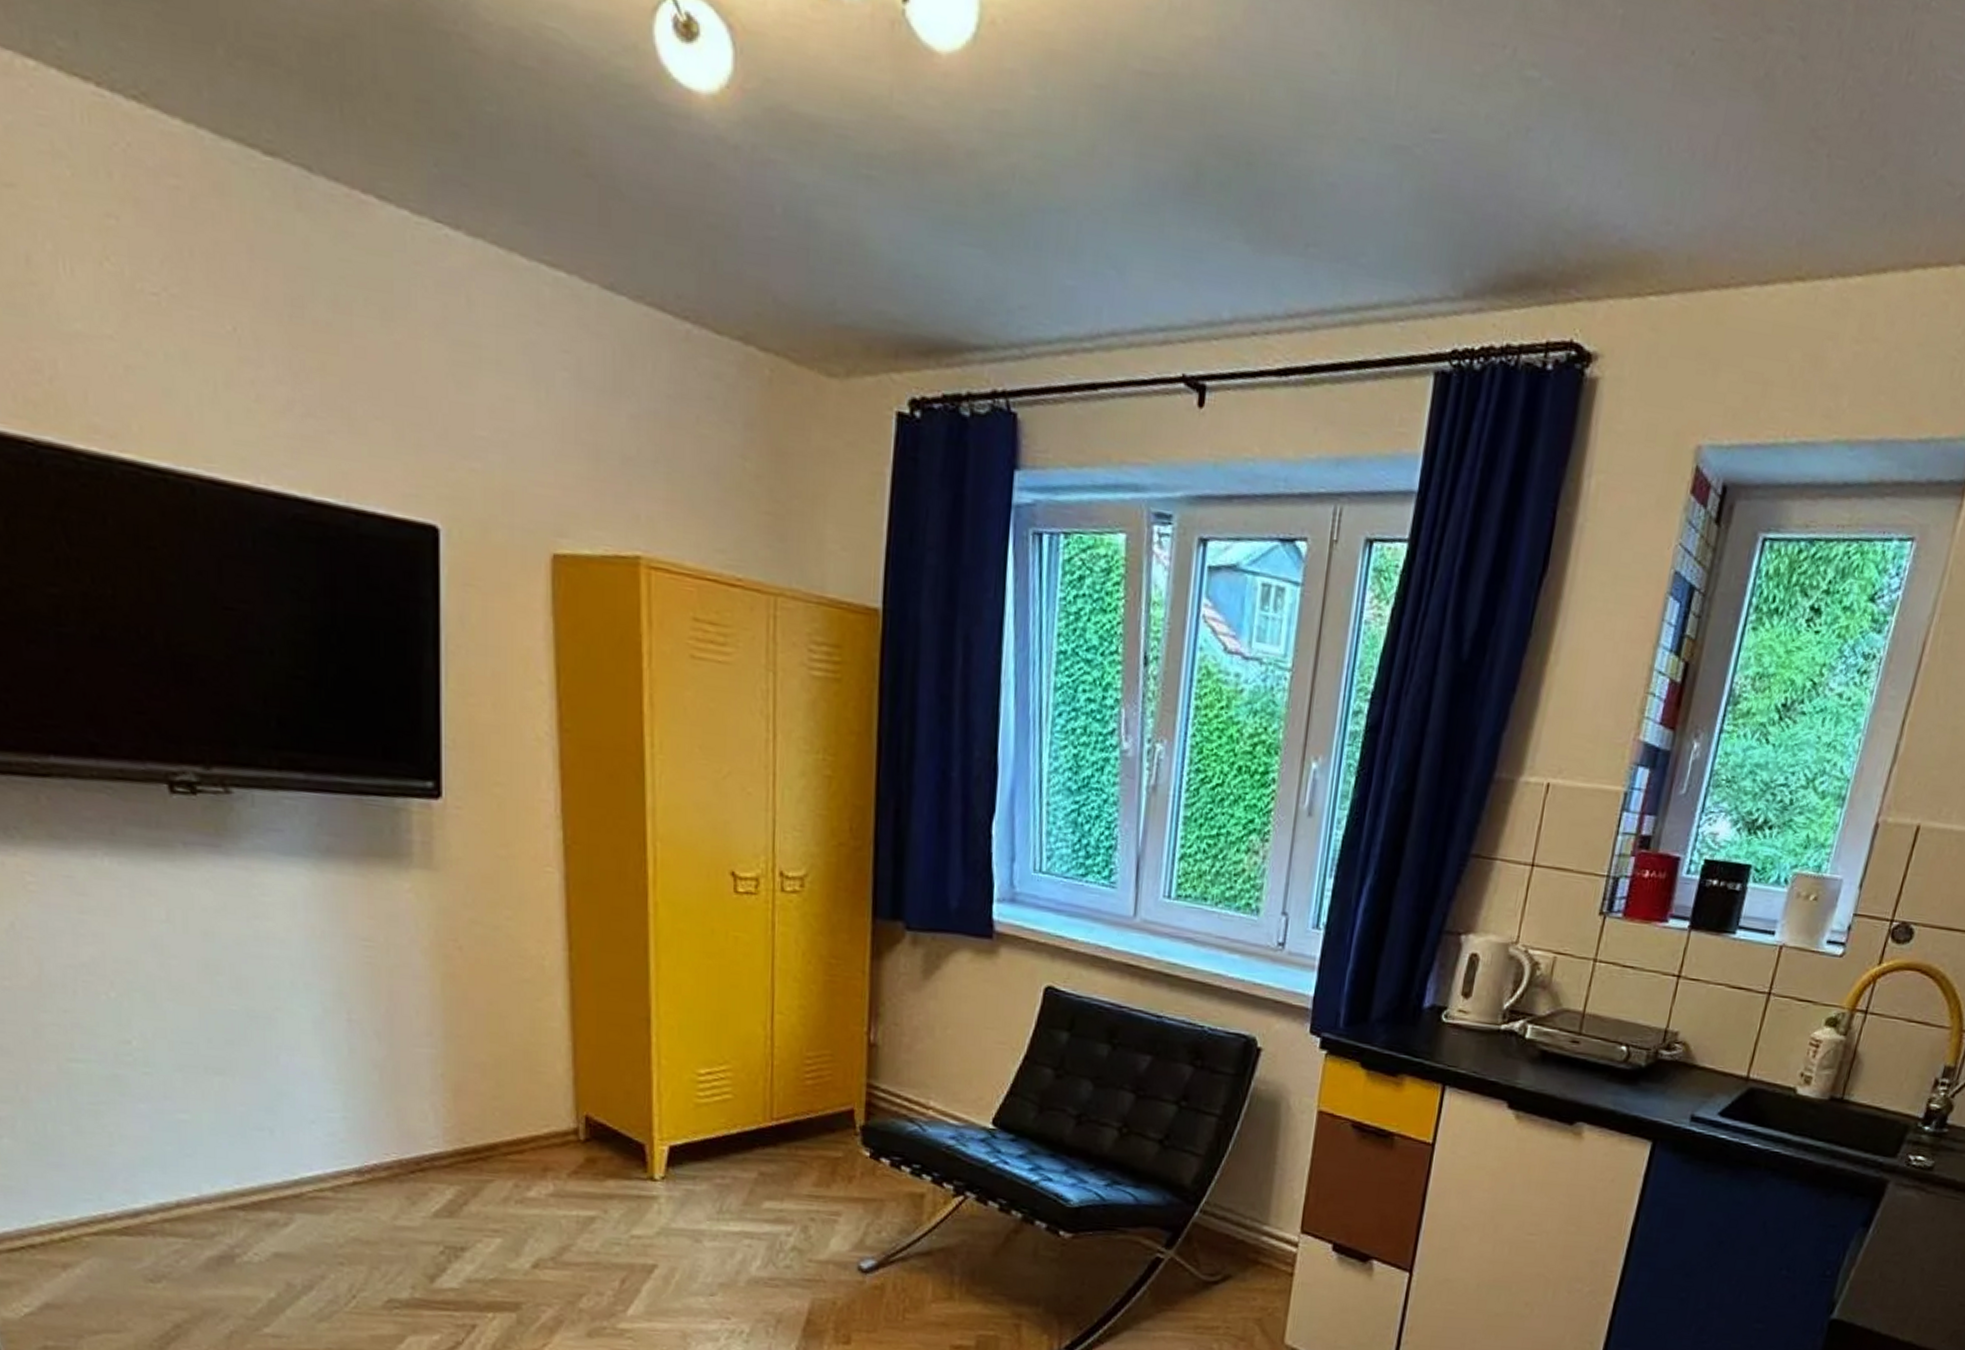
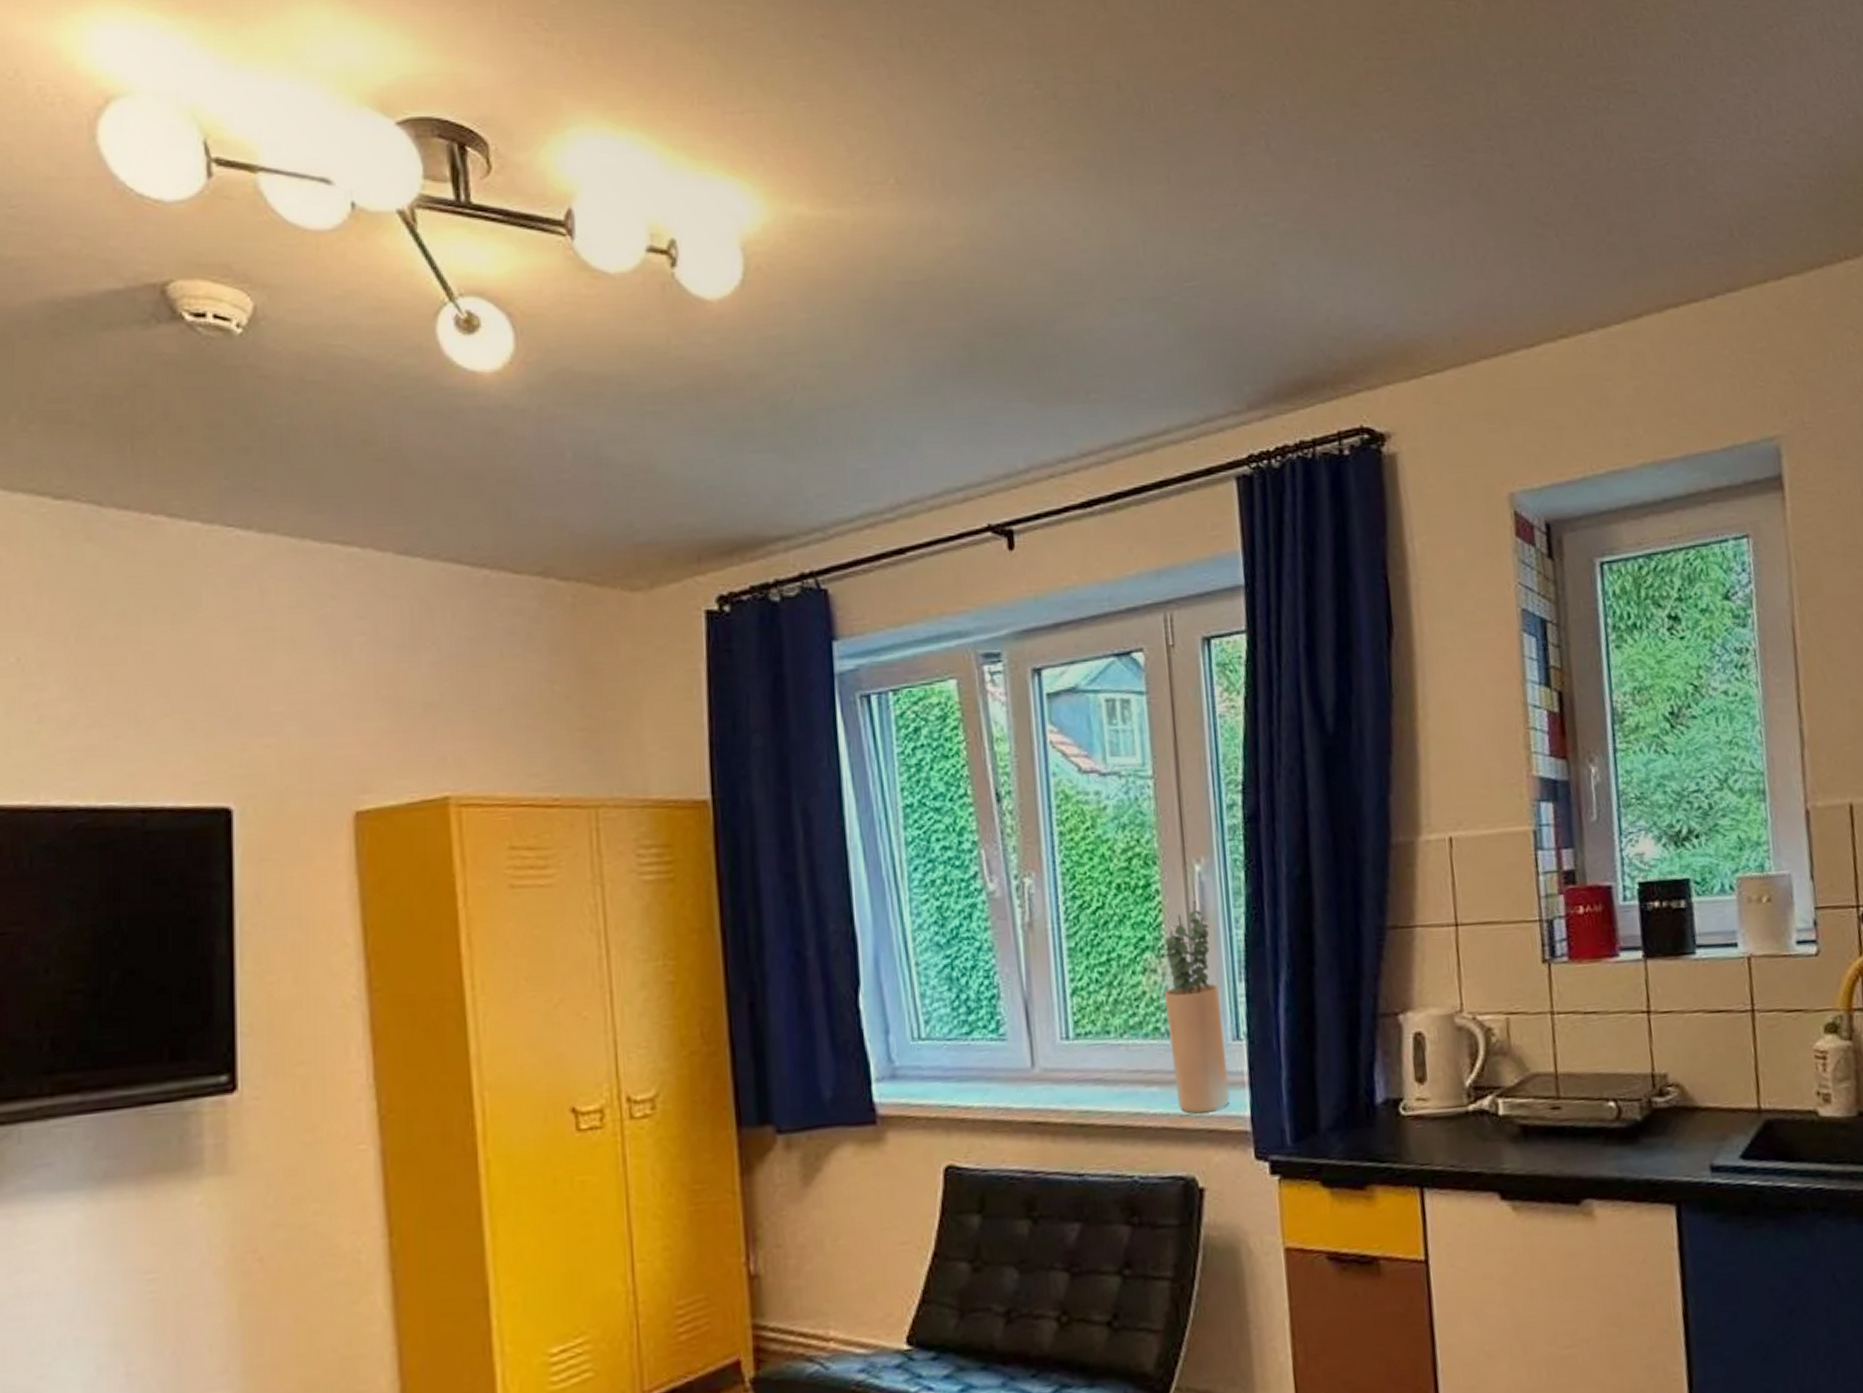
vase: none [1254,795,1313,987] -> present [1164,901,1230,1114]

